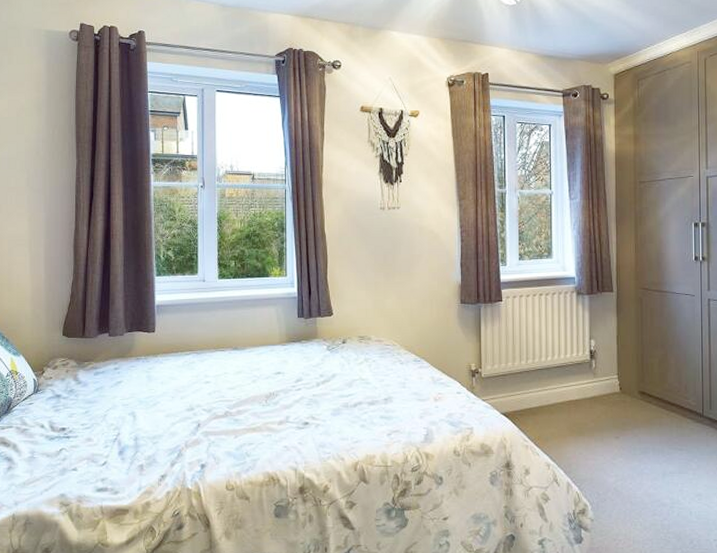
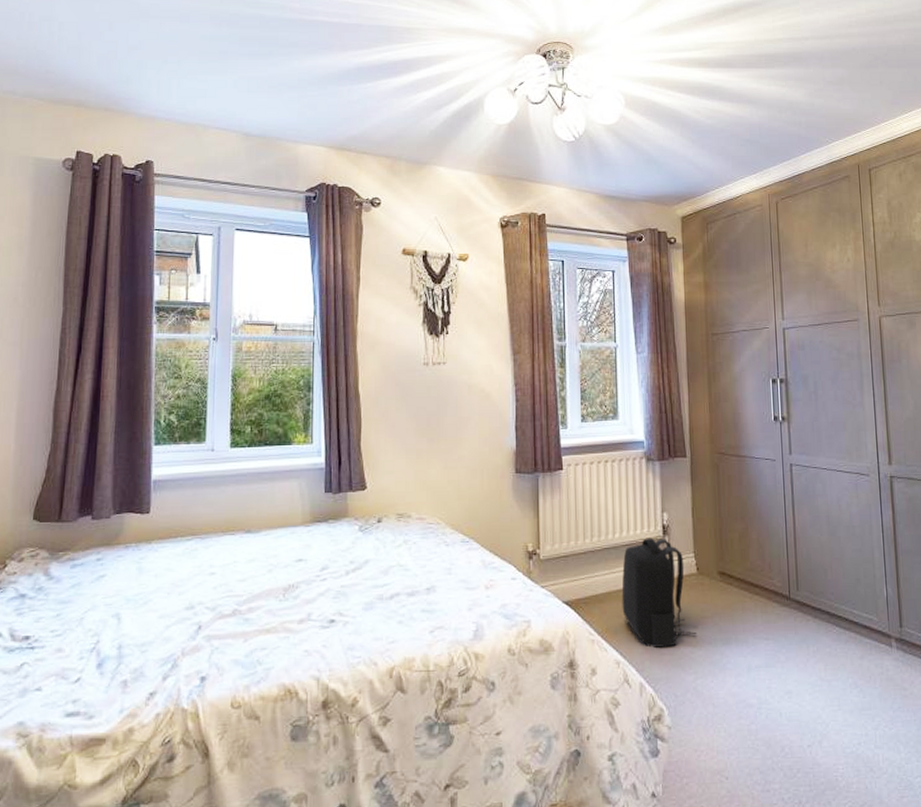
backpack: none [552,361,619,454] -> present [621,537,697,648]

